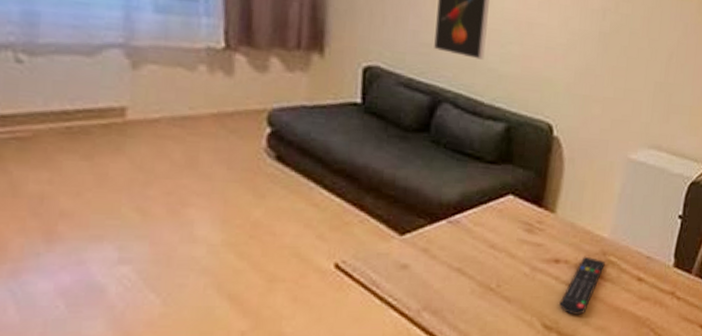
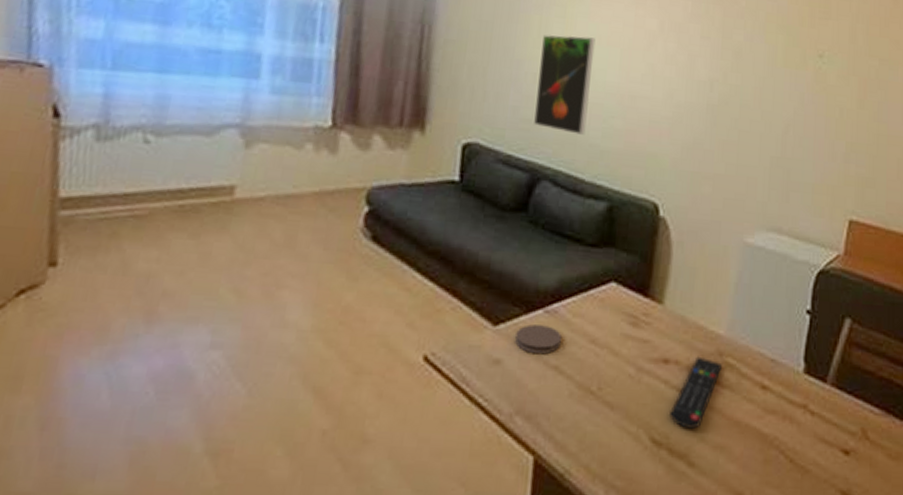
coaster: none [421,233,463,259] -> present [515,324,561,355]

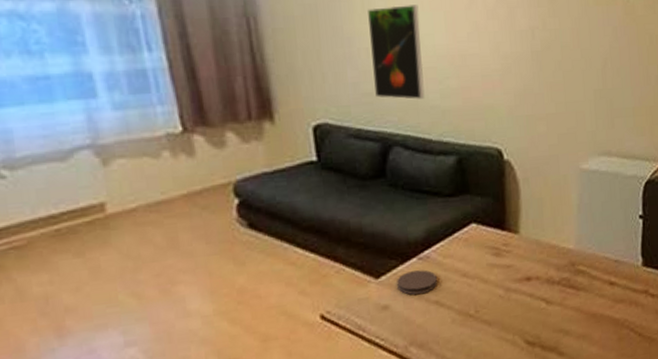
remote control: present [669,356,722,429] -> none [538,269,575,328]

